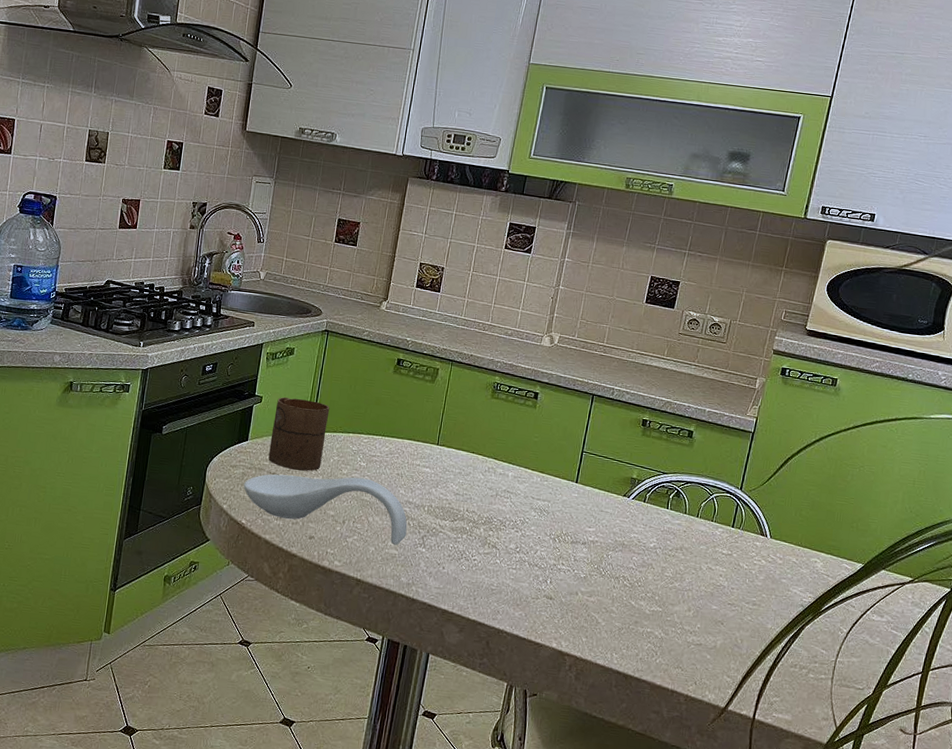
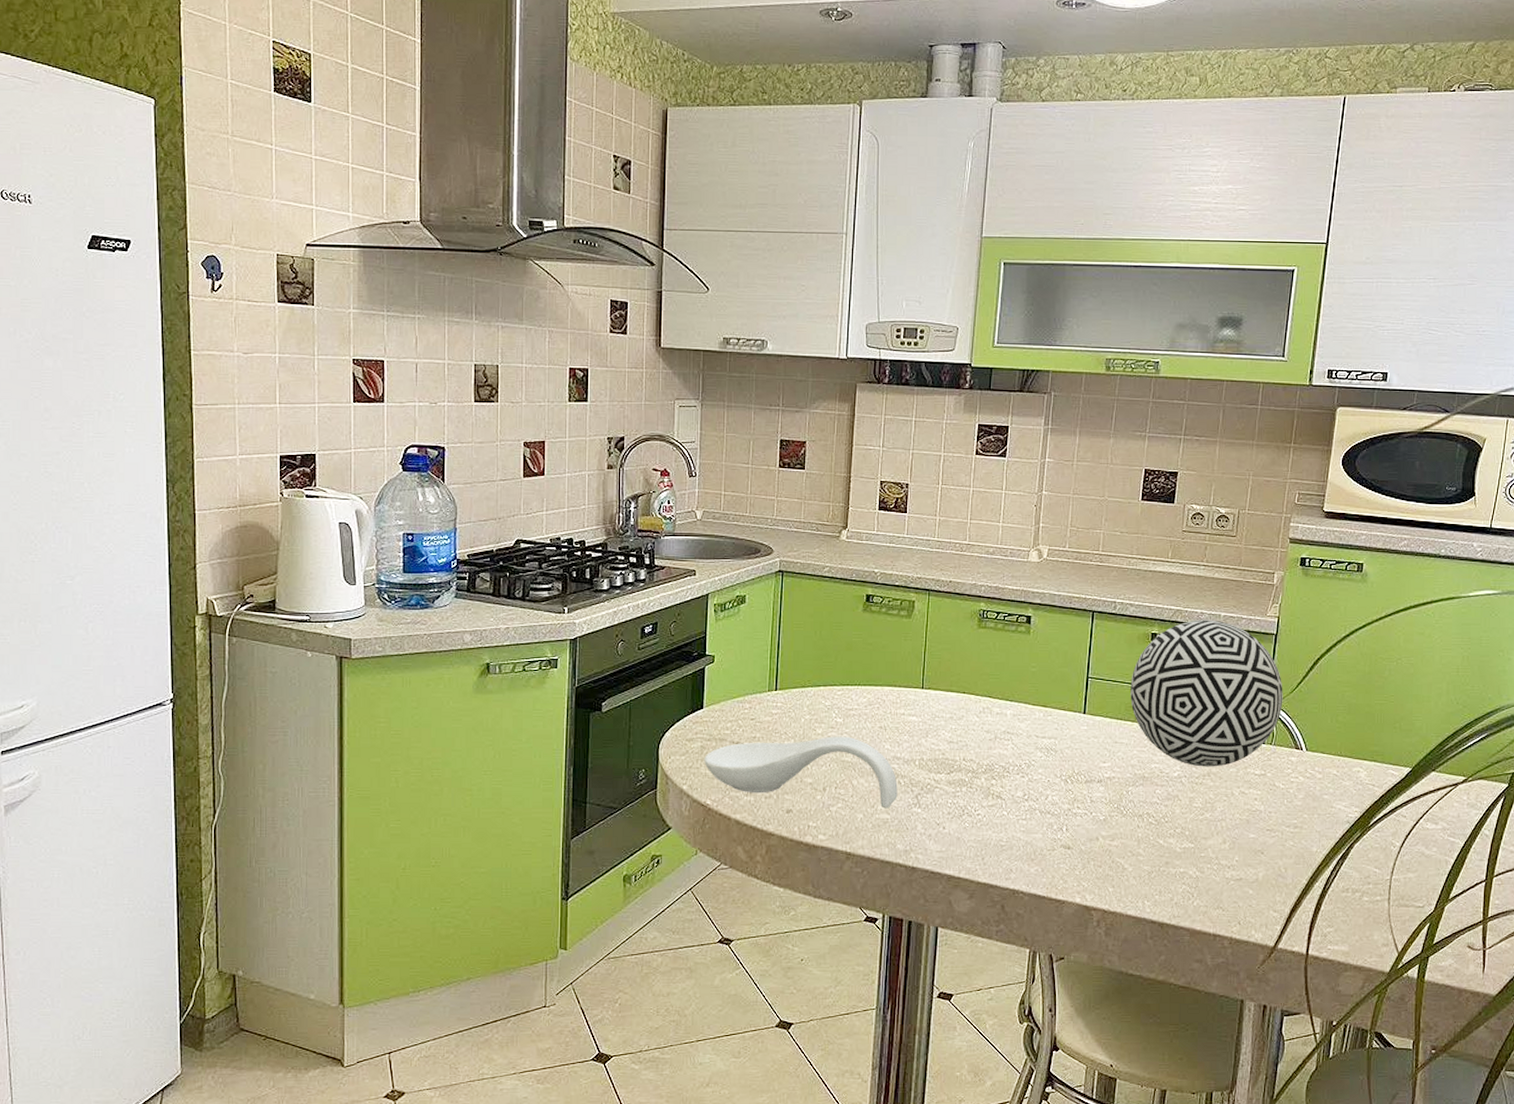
cup: present [268,397,330,472] -> none [729,654,794,736]
decorative ball: none [618,412,755,543] -> present [1130,620,1283,767]

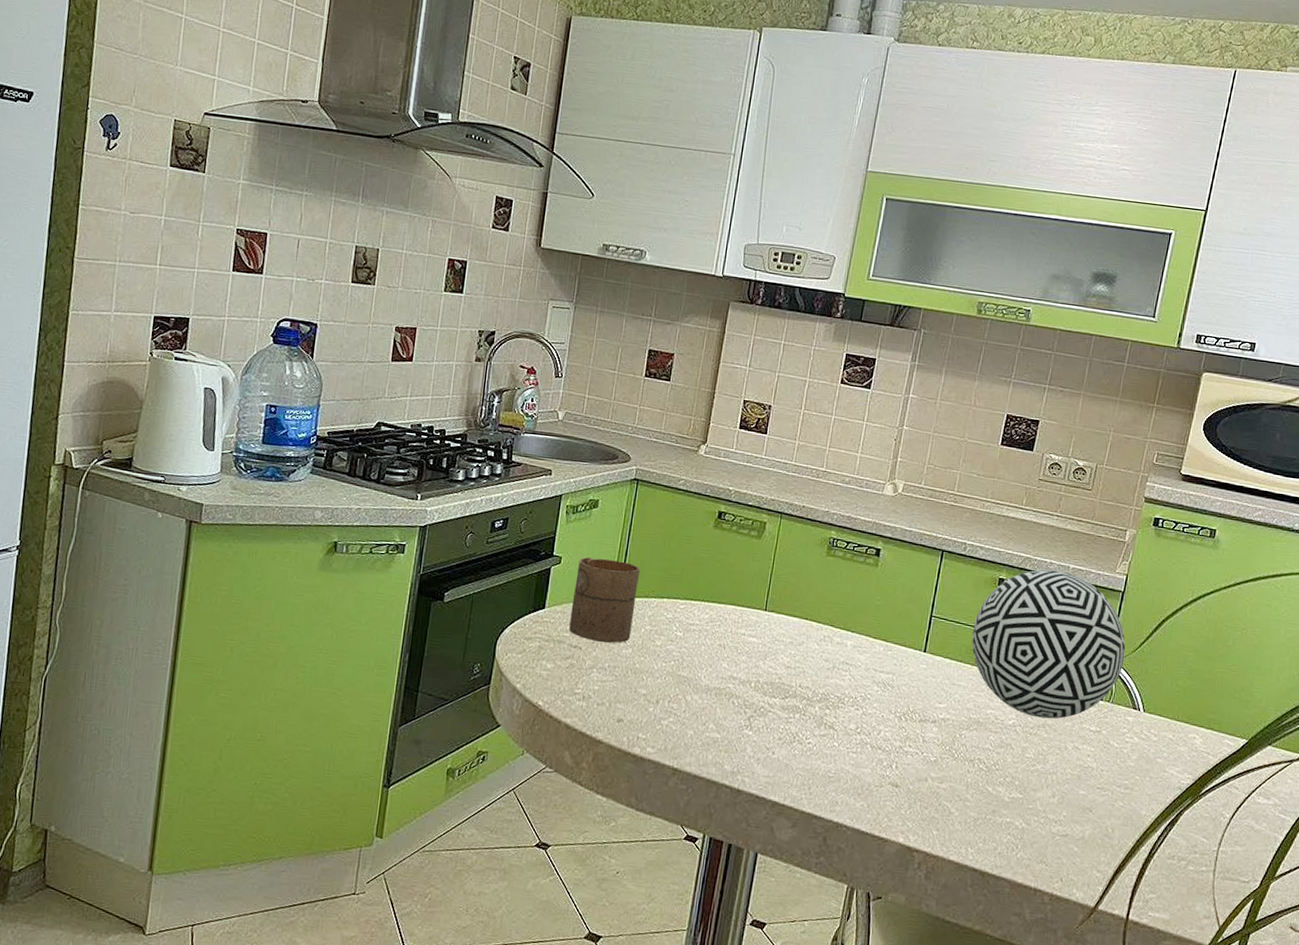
spoon rest: present [704,736,898,809] -> none [540,647,732,728]
cup: none [729,654,794,736] -> present [569,557,641,644]

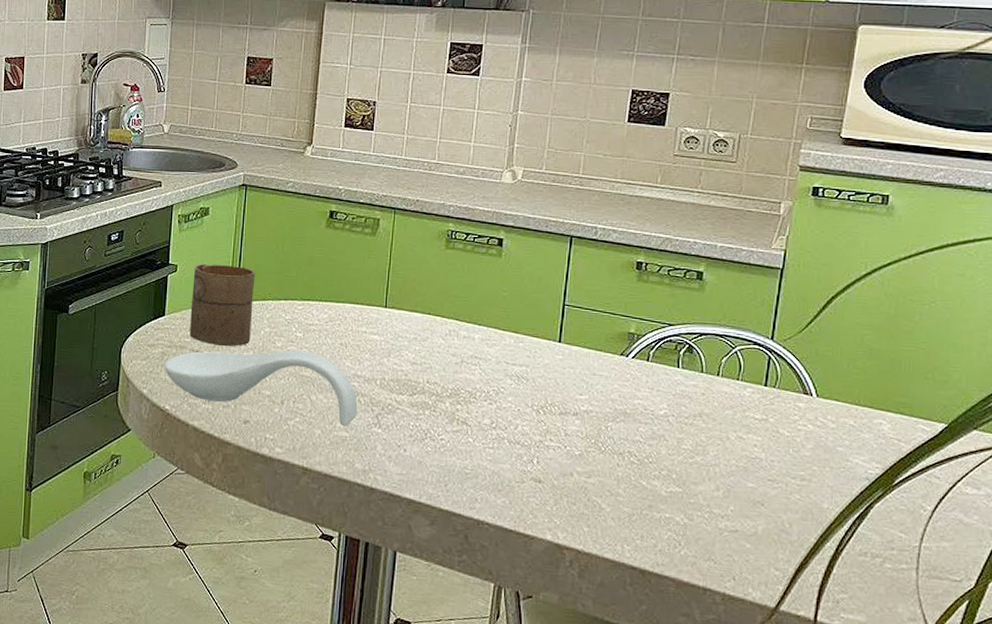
spoon rest: none [540,647,732,728] -> present [164,350,358,427]
decorative ball: present [972,569,1126,719] -> none [611,249,790,408]

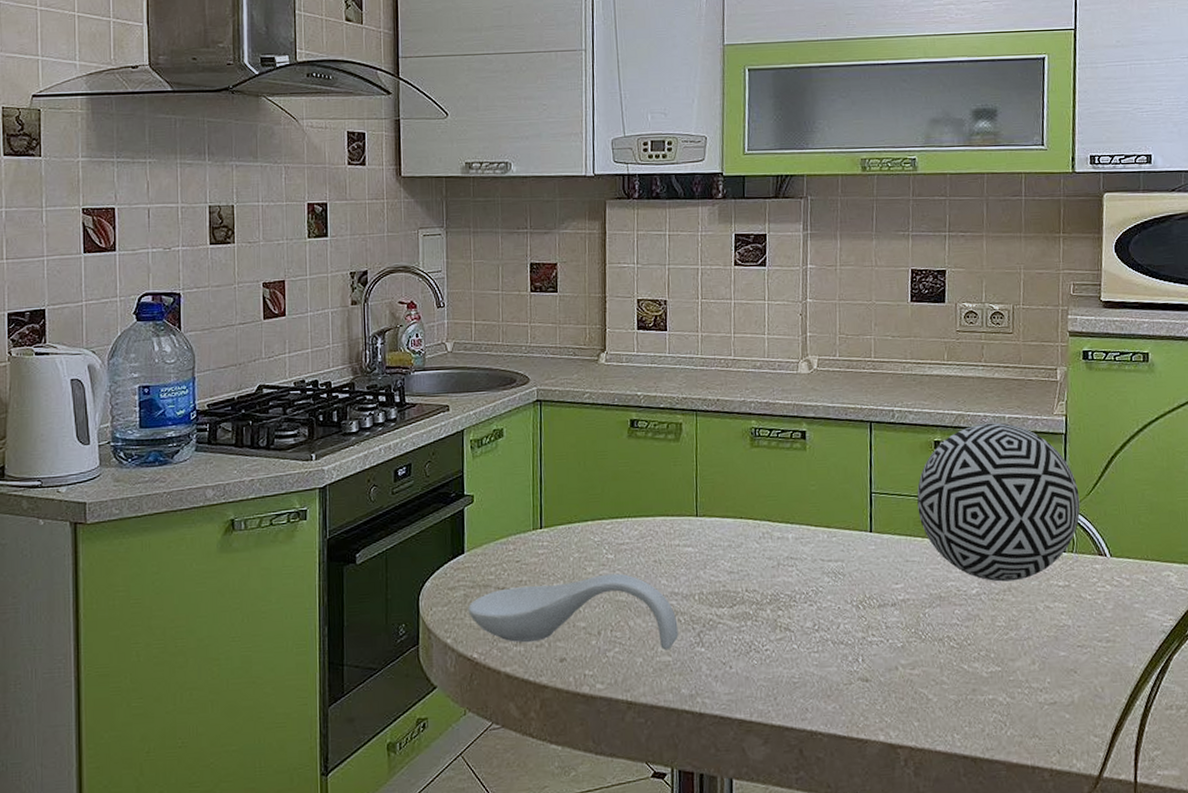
cup: present [189,264,256,347] -> none [492,489,560,579]
decorative ball: none [611,249,790,408] -> present [917,422,1081,582]

